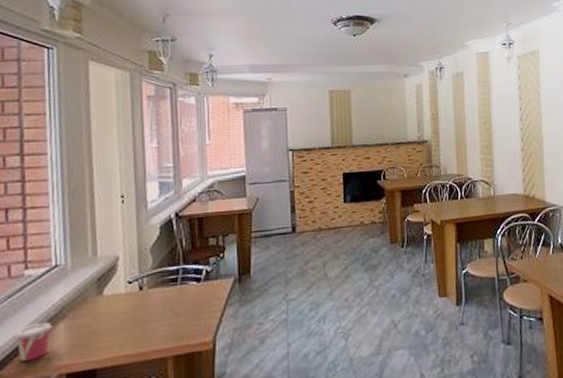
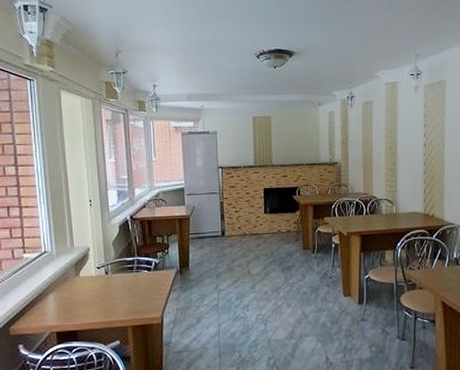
cup: present [14,321,53,361] -> none [19,293,45,320]

